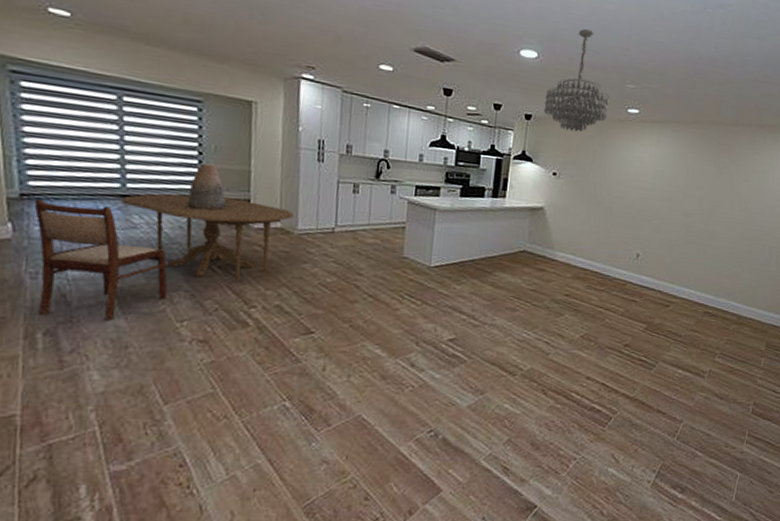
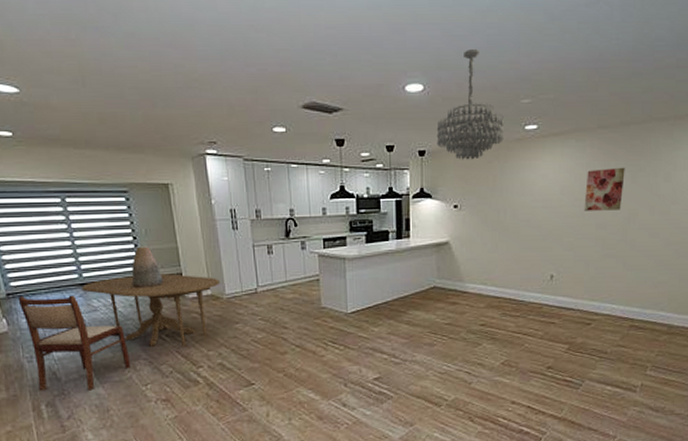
wall art: none [673,160,712,201] -> present [584,167,625,211]

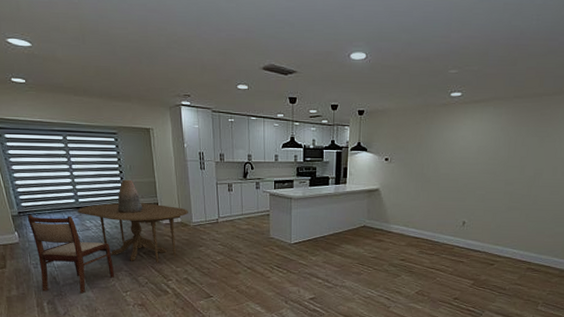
chandelier: present [436,49,504,160] -> none [374,24,433,120]
wall art: present [584,167,625,211] -> none [496,132,535,170]

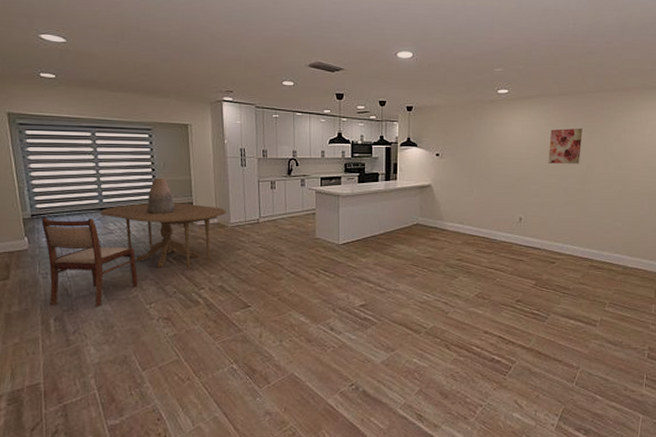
wall art: none [496,132,535,170] -> present [548,128,583,164]

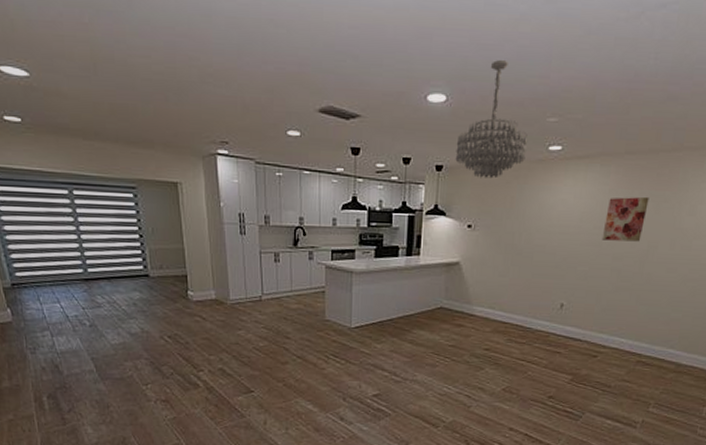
dining chair: present [41,217,137,307] -> none [22,287,131,386]
dining table: present [101,203,226,269] -> none [86,274,225,349]
decorative urn: present [146,177,176,214] -> none [136,245,169,287]
chandelier: none [422,26,480,116] -> present [455,60,527,179]

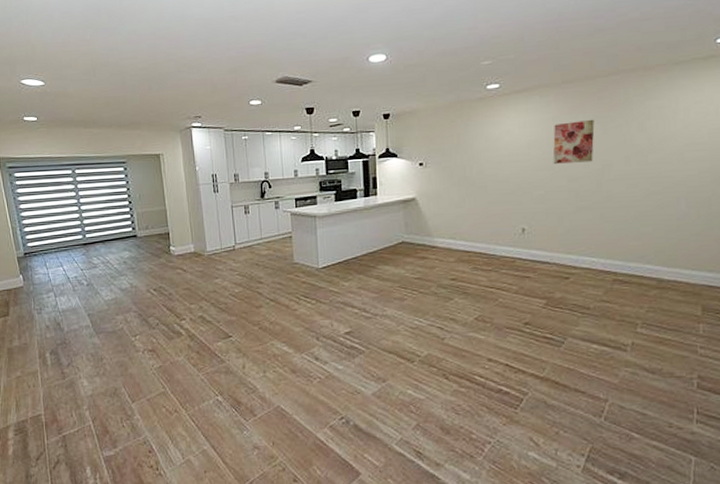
chandelier: present [455,60,527,179] -> none [400,20,466,121]

